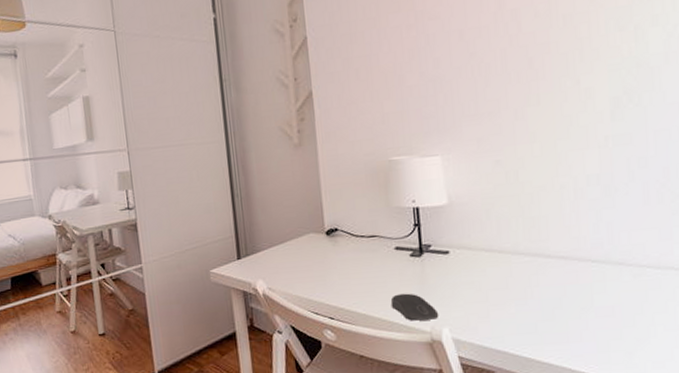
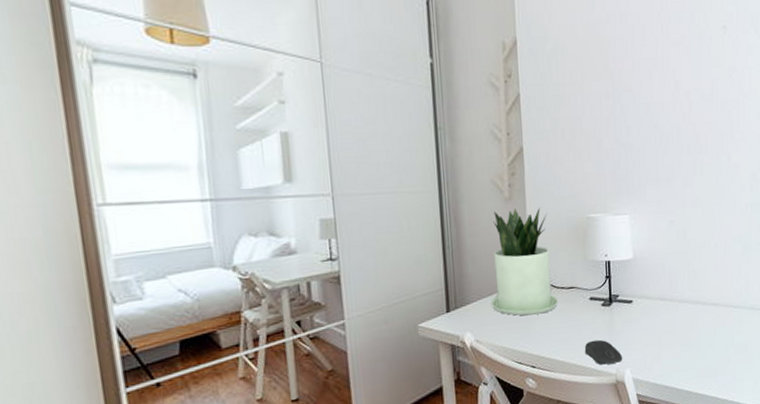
planter: none [282,151,358,265] -> present [490,207,559,316]

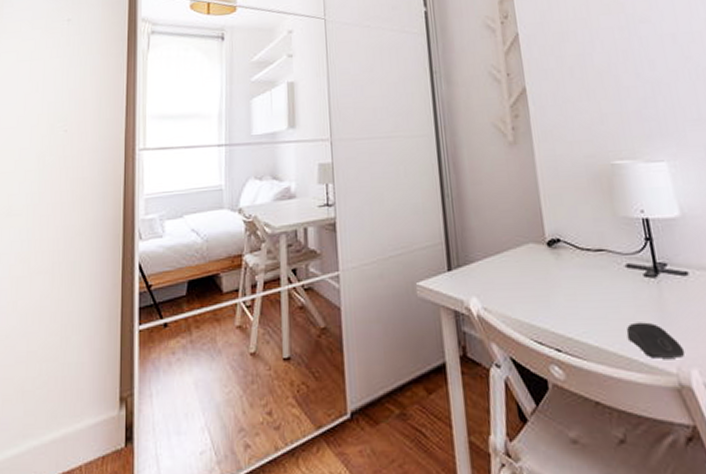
planter: present [490,207,559,316] -> none [497,152,585,282]

